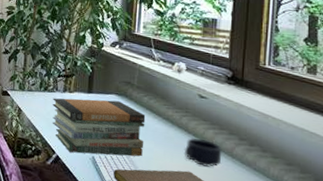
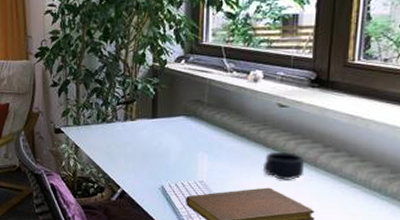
book stack: present [52,98,146,157] -> none [113,123,219,185]

